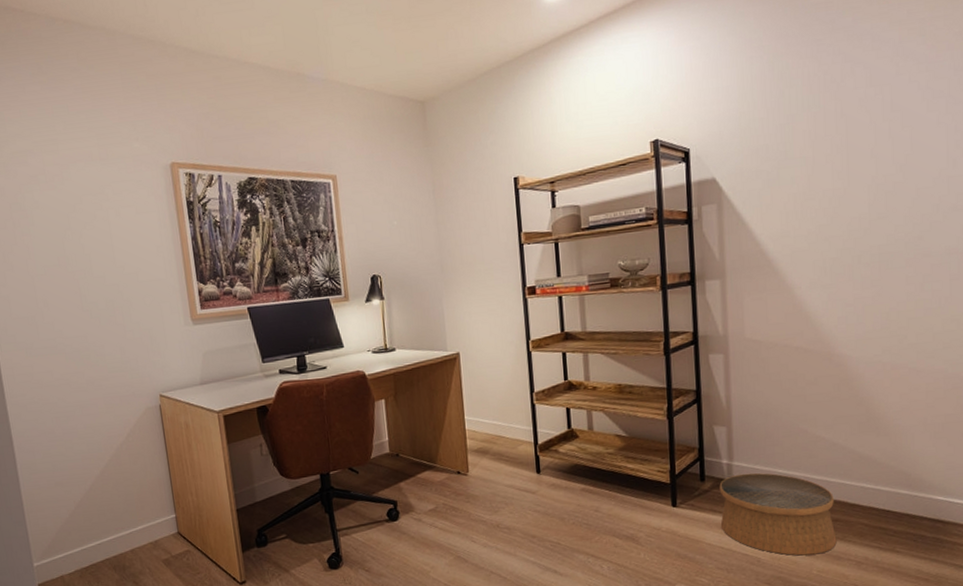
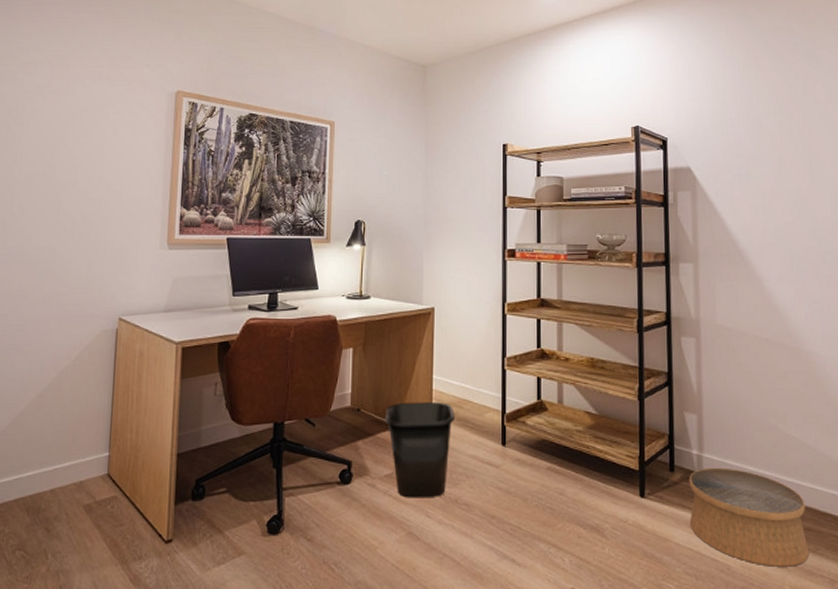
waste bin: none [423,440,489,528] -> present [385,402,454,498]

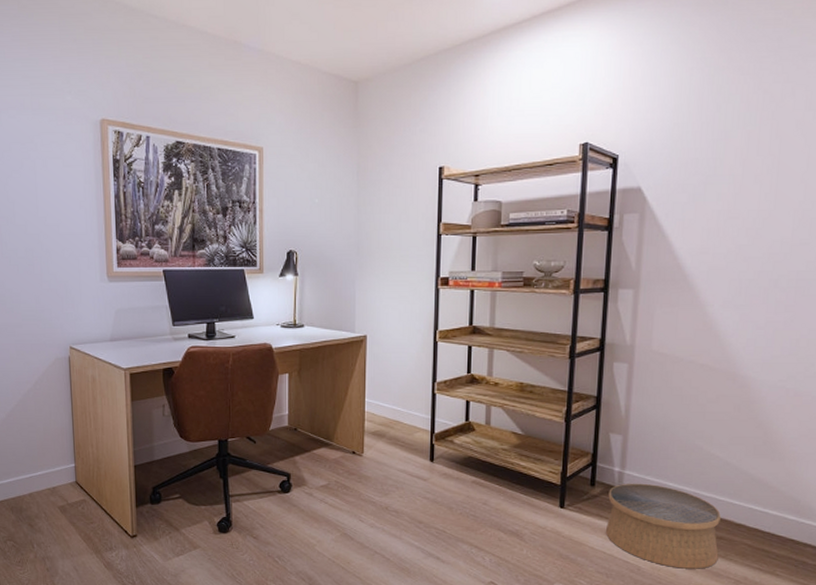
waste bin: present [385,402,454,498] -> none [321,423,385,505]

